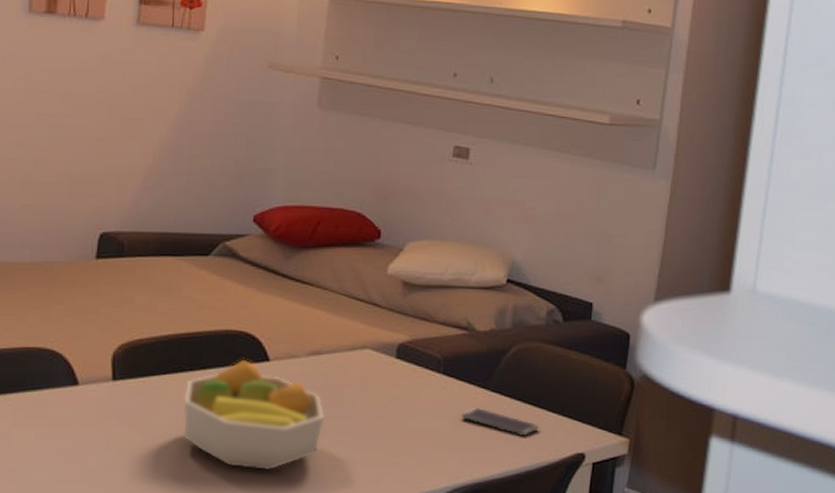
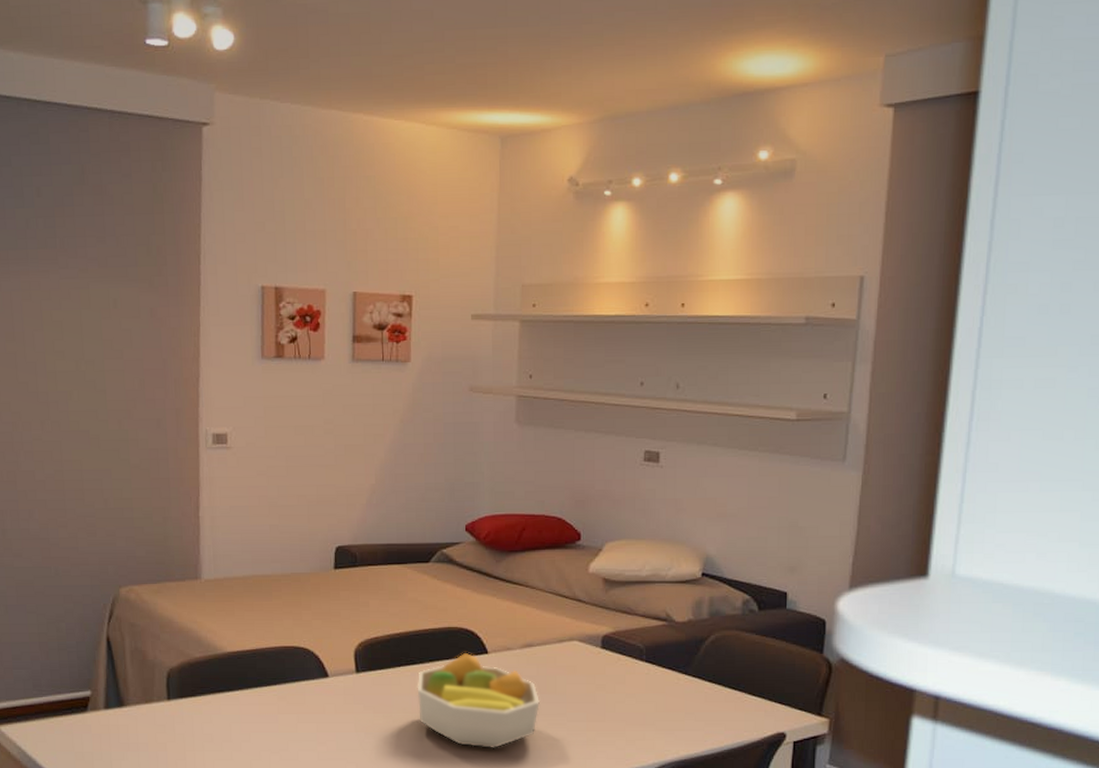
smartphone: present [461,408,539,436] -> none [665,692,739,717]

